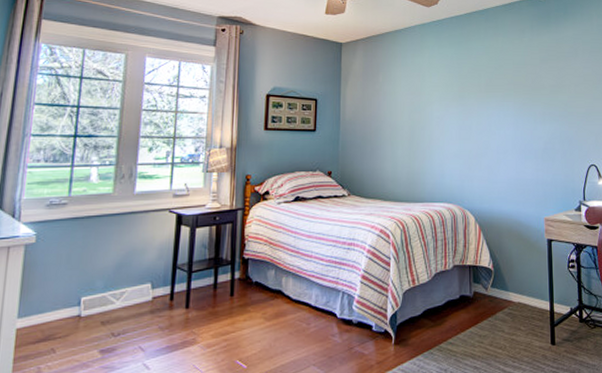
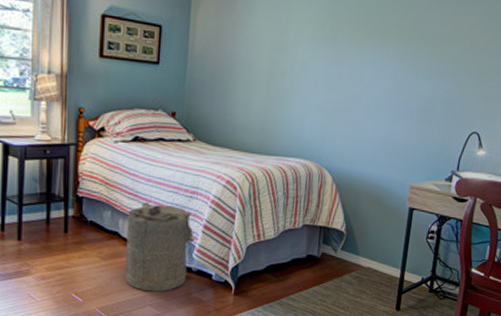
laundry hamper: none [288,257,354,350] -> present [125,202,195,292]

